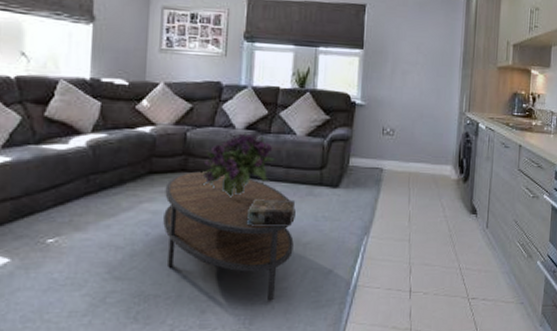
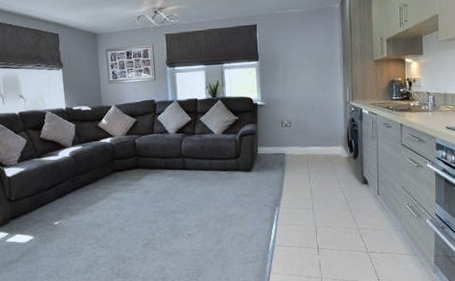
coffee table: present [163,171,296,301] -> none [126,167,223,259]
bouquet: present [201,131,277,199] -> none [149,135,202,186]
decorative box: present [246,199,296,227] -> none [185,183,221,205]

